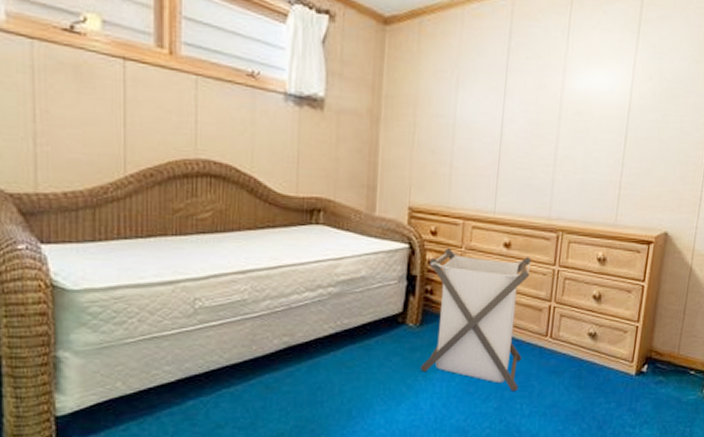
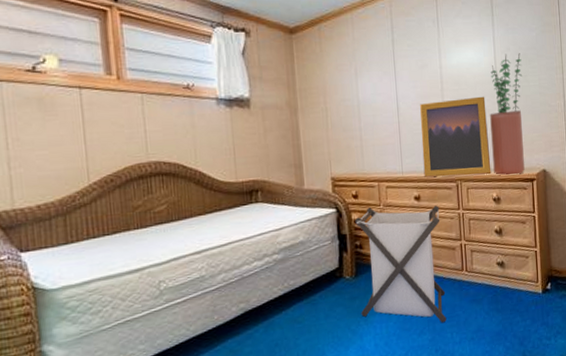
picture frame: none [519,132,611,230] -> present [420,96,492,178]
vase: none [604,84,665,234] -> present [490,53,525,176]

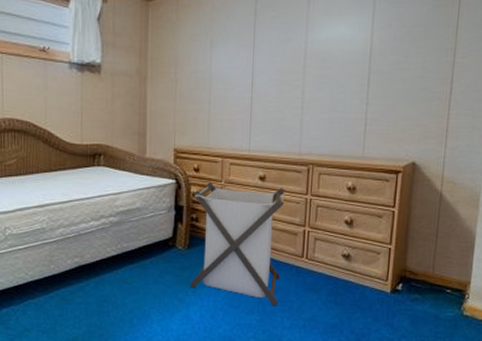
picture frame: present [420,96,492,178] -> none [272,76,354,162]
vase: present [490,53,525,176] -> none [352,30,405,165]

